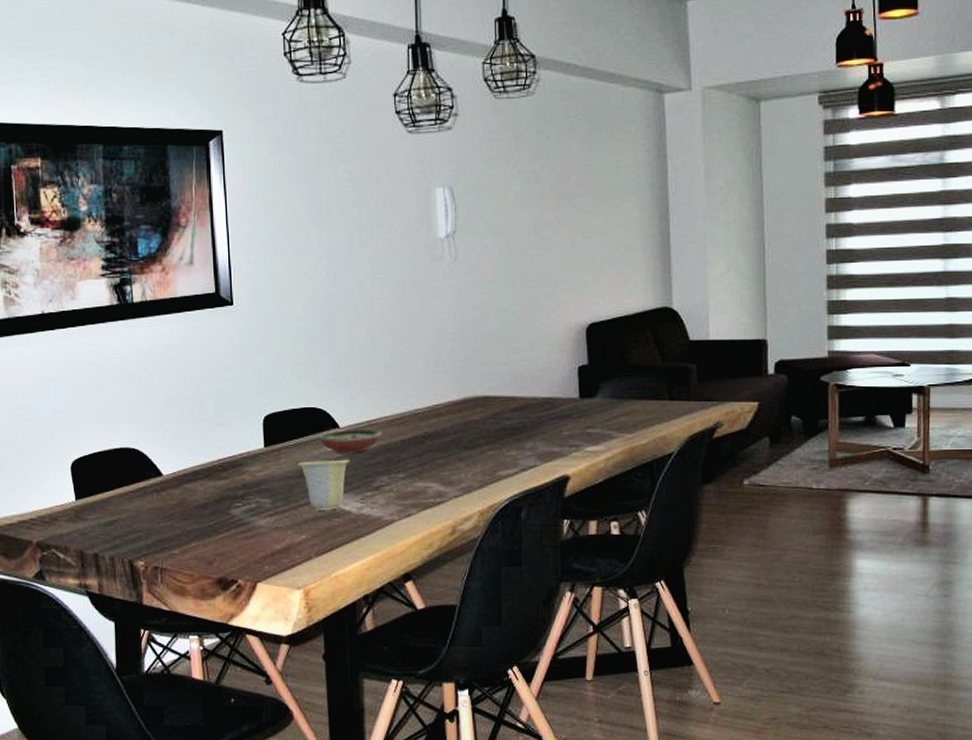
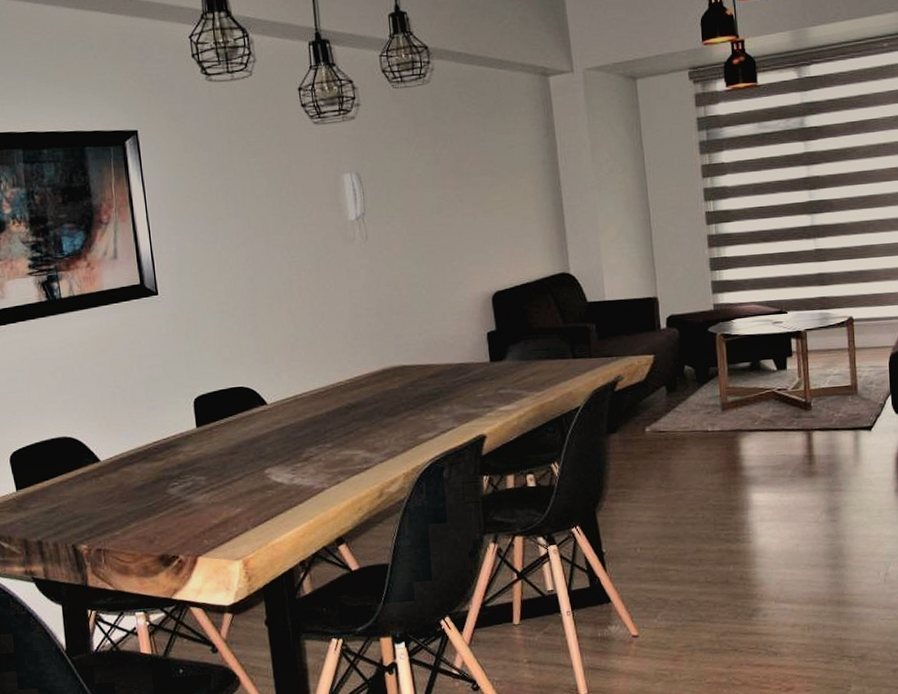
cup: present [299,459,349,511] -> none [230,433,279,484]
decorative bowl: present [318,430,382,454] -> none [247,404,308,429]

